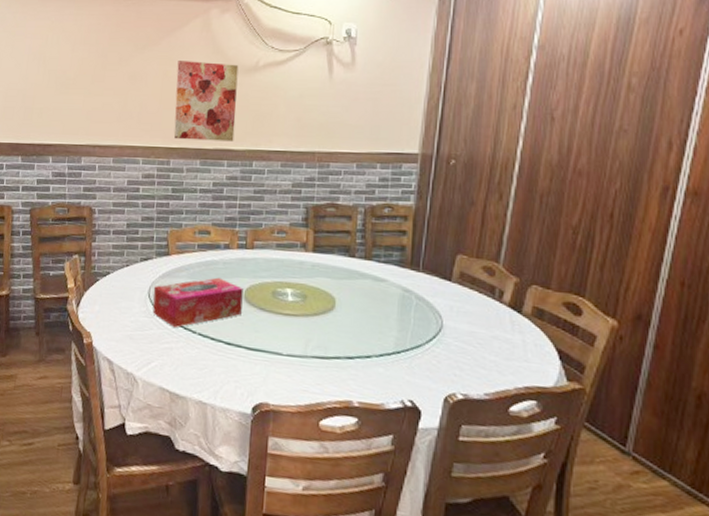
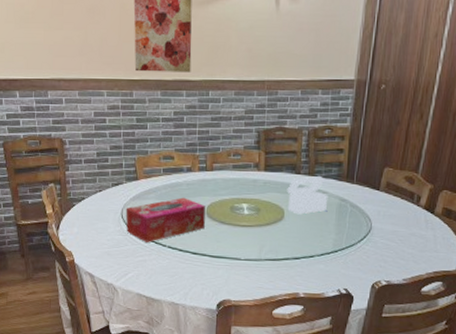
box: none [339,260,389,305] -> present [287,175,328,215]

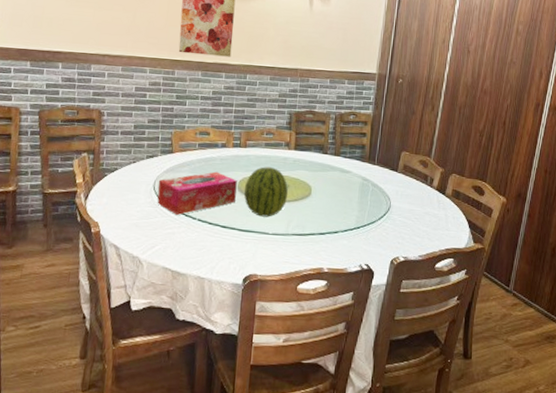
fruit: none [213,190,259,243] -> present [243,166,288,217]
box: present [287,175,328,215] -> none [314,156,352,192]

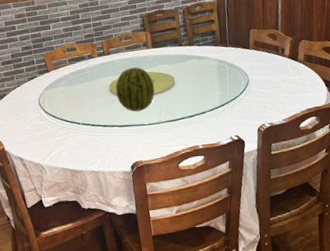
tissue box: present [157,171,237,215] -> none [42,80,110,123]

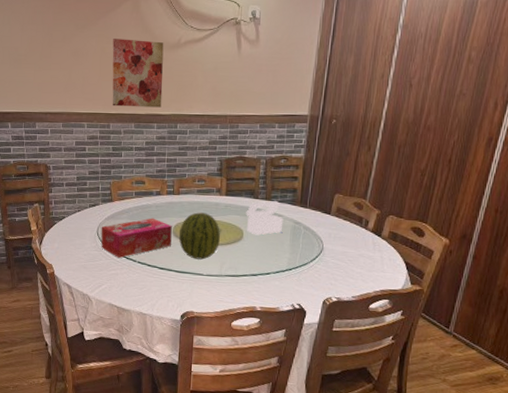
tissue box: none [42,80,110,123] -> present [101,218,172,258]
box: none [173,44,209,80] -> present [246,200,284,236]

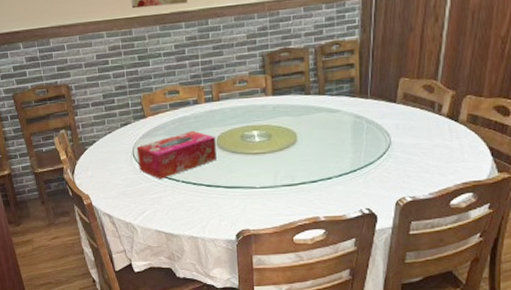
fruit: present [178,212,220,260] -> none [223,118,271,171]
box: present [246,200,284,236] -> none [297,94,342,137]

